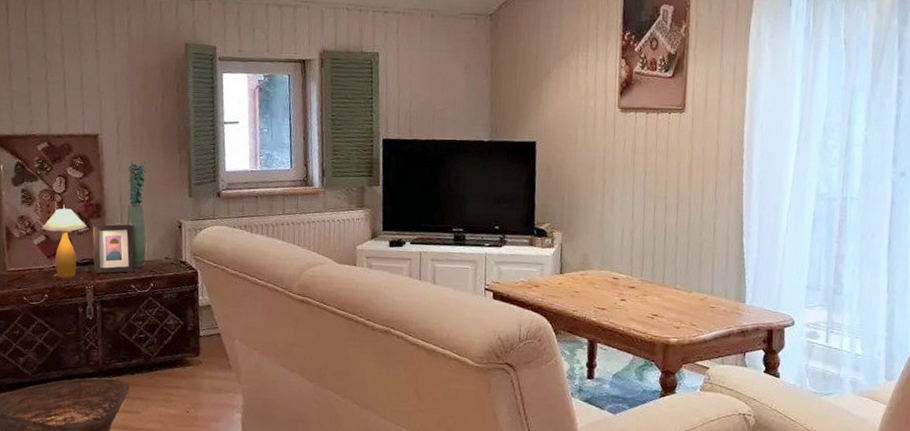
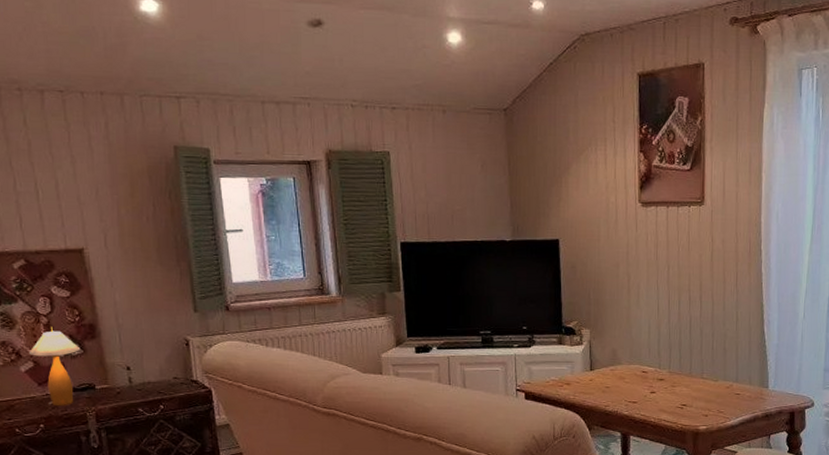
picture frame: present [93,224,135,274] -> none [88,344,140,400]
vase: present [127,160,147,269] -> none [122,275,151,391]

